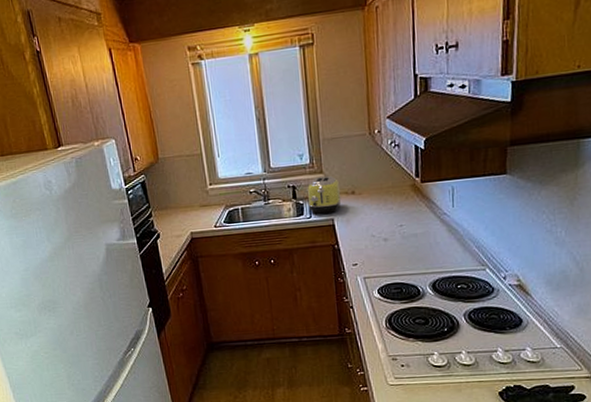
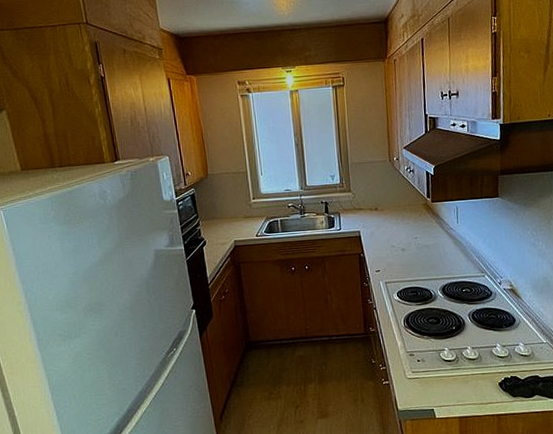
toaster: present [308,175,342,214] -> none [338,194,367,227]

